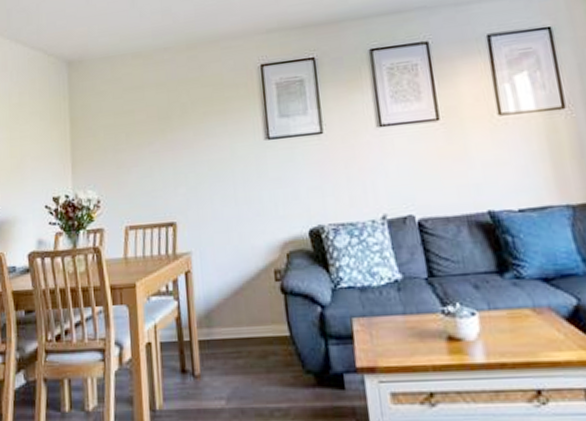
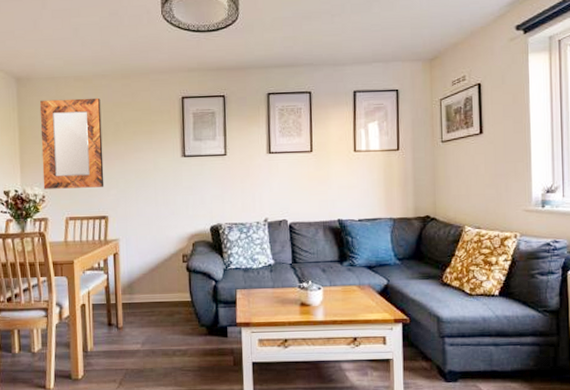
home mirror: none [93,75,171,192] -> present [39,97,105,189]

